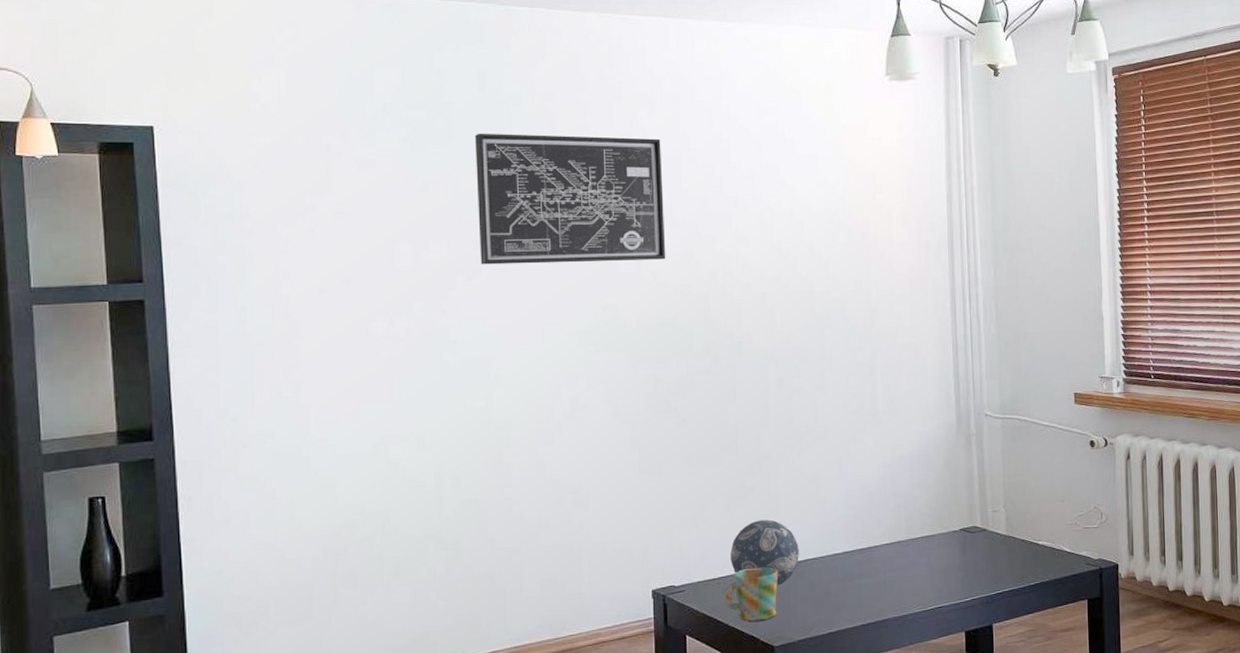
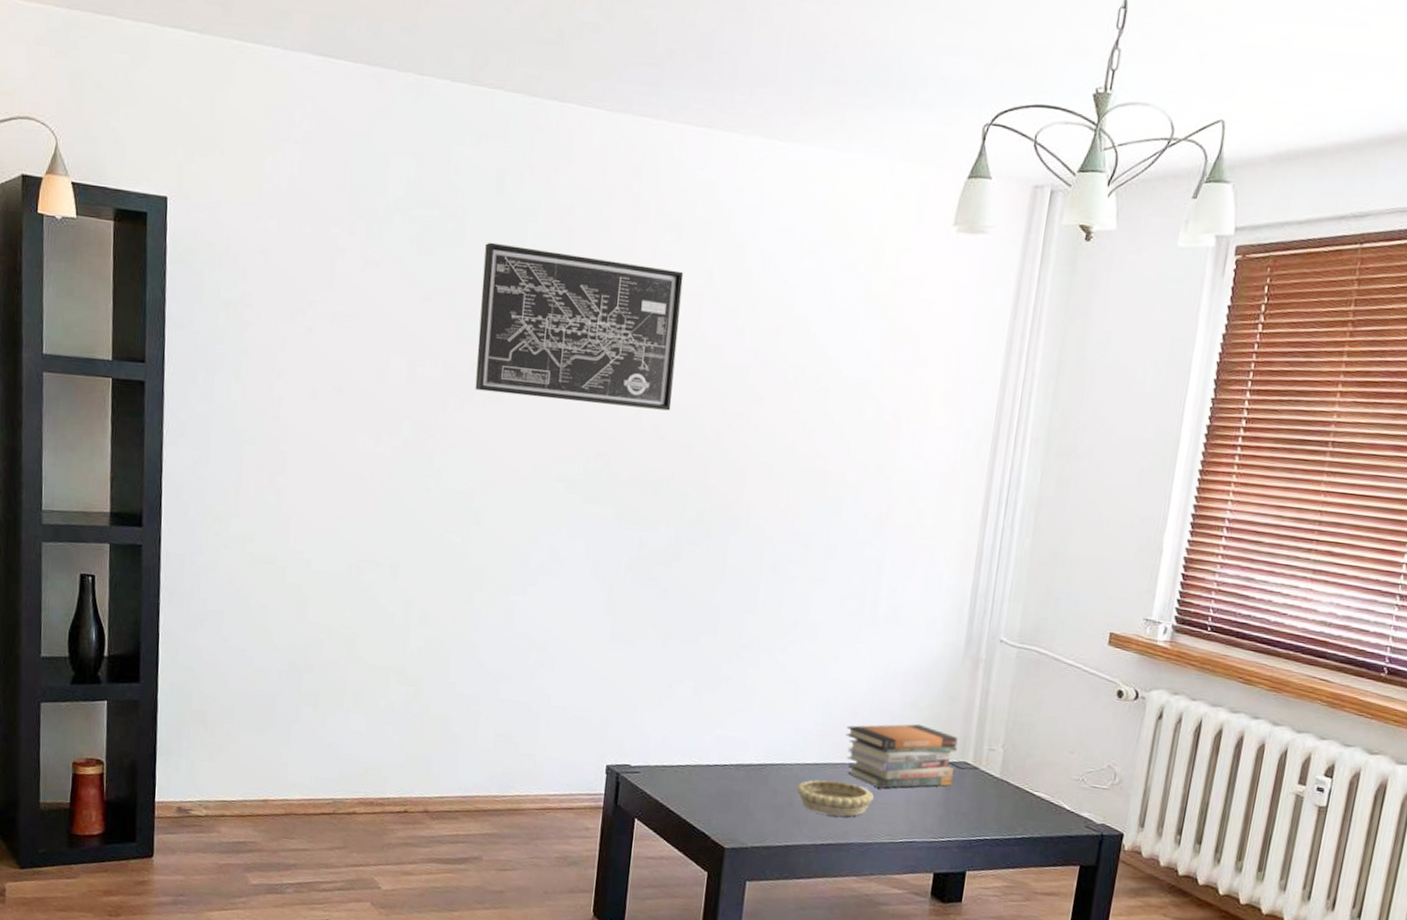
mug: present [724,567,778,622] -> none [679,761,740,819]
decorative ball: present [730,519,799,587] -> none [692,712,767,787]
decorative bowl: none [831,564,901,597] -> present [796,779,874,817]
book stack: none [867,499,967,564] -> present [845,723,958,789]

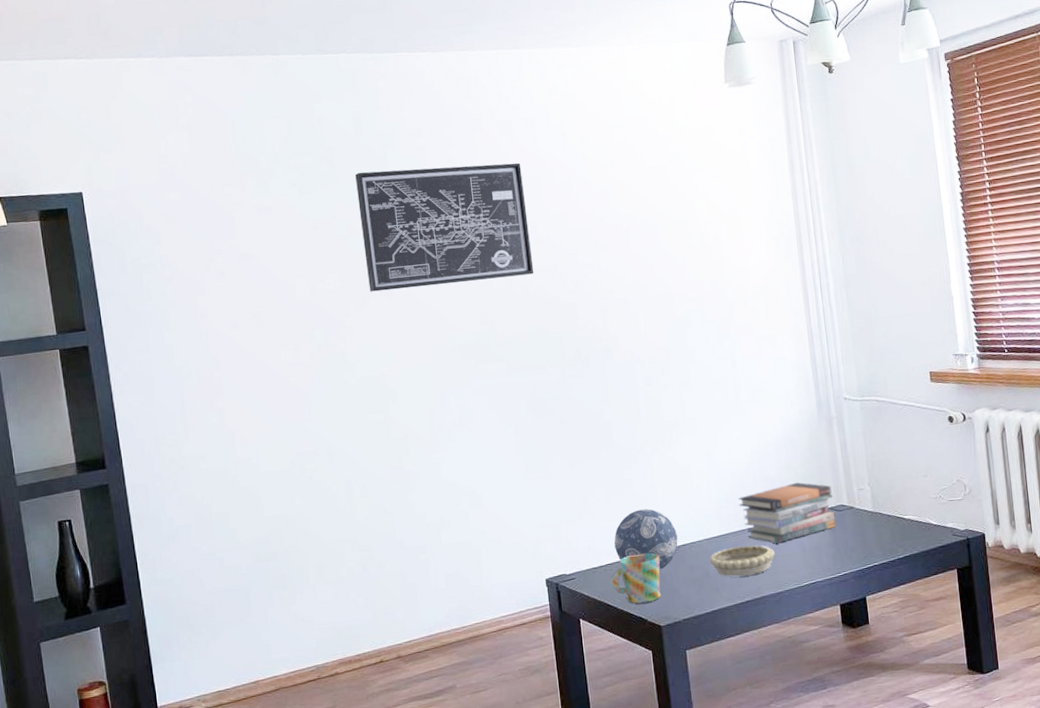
mug: none [679,761,740,819] -> present [611,553,661,604]
decorative ball: none [692,712,767,787] -> present [614,508,678,571]

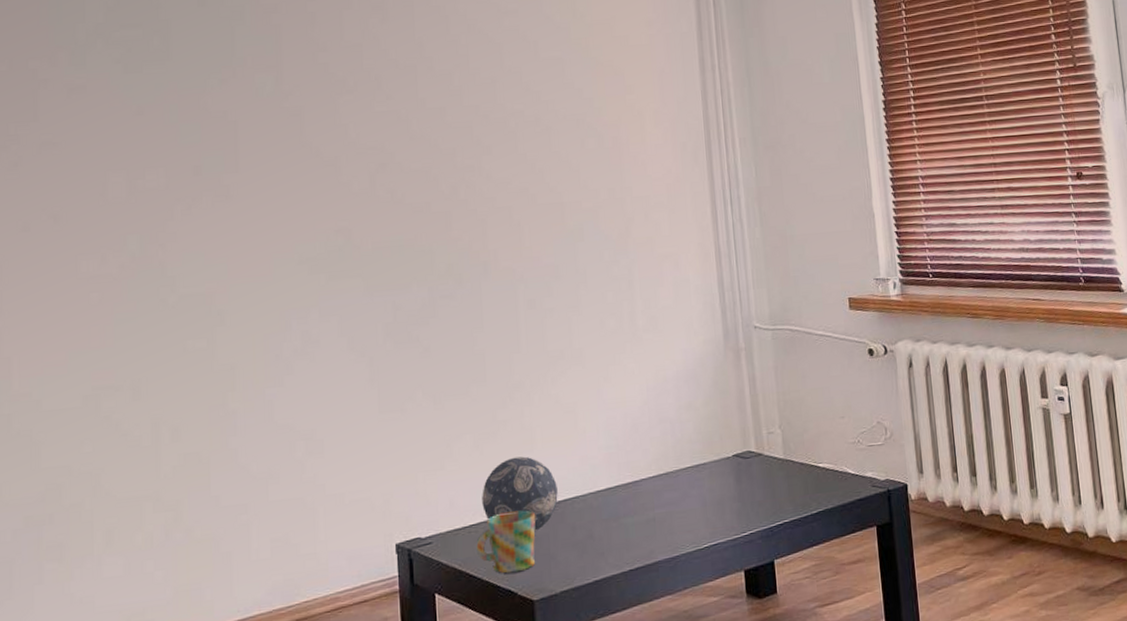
wall art: present [355,162,534,292] -> none [195,47,403,192]
decorative bowl: present [709,545,775,577] -> none [594,500,671,539]
book stack: present [738,482,836,544] -> none [630,424,742,498]

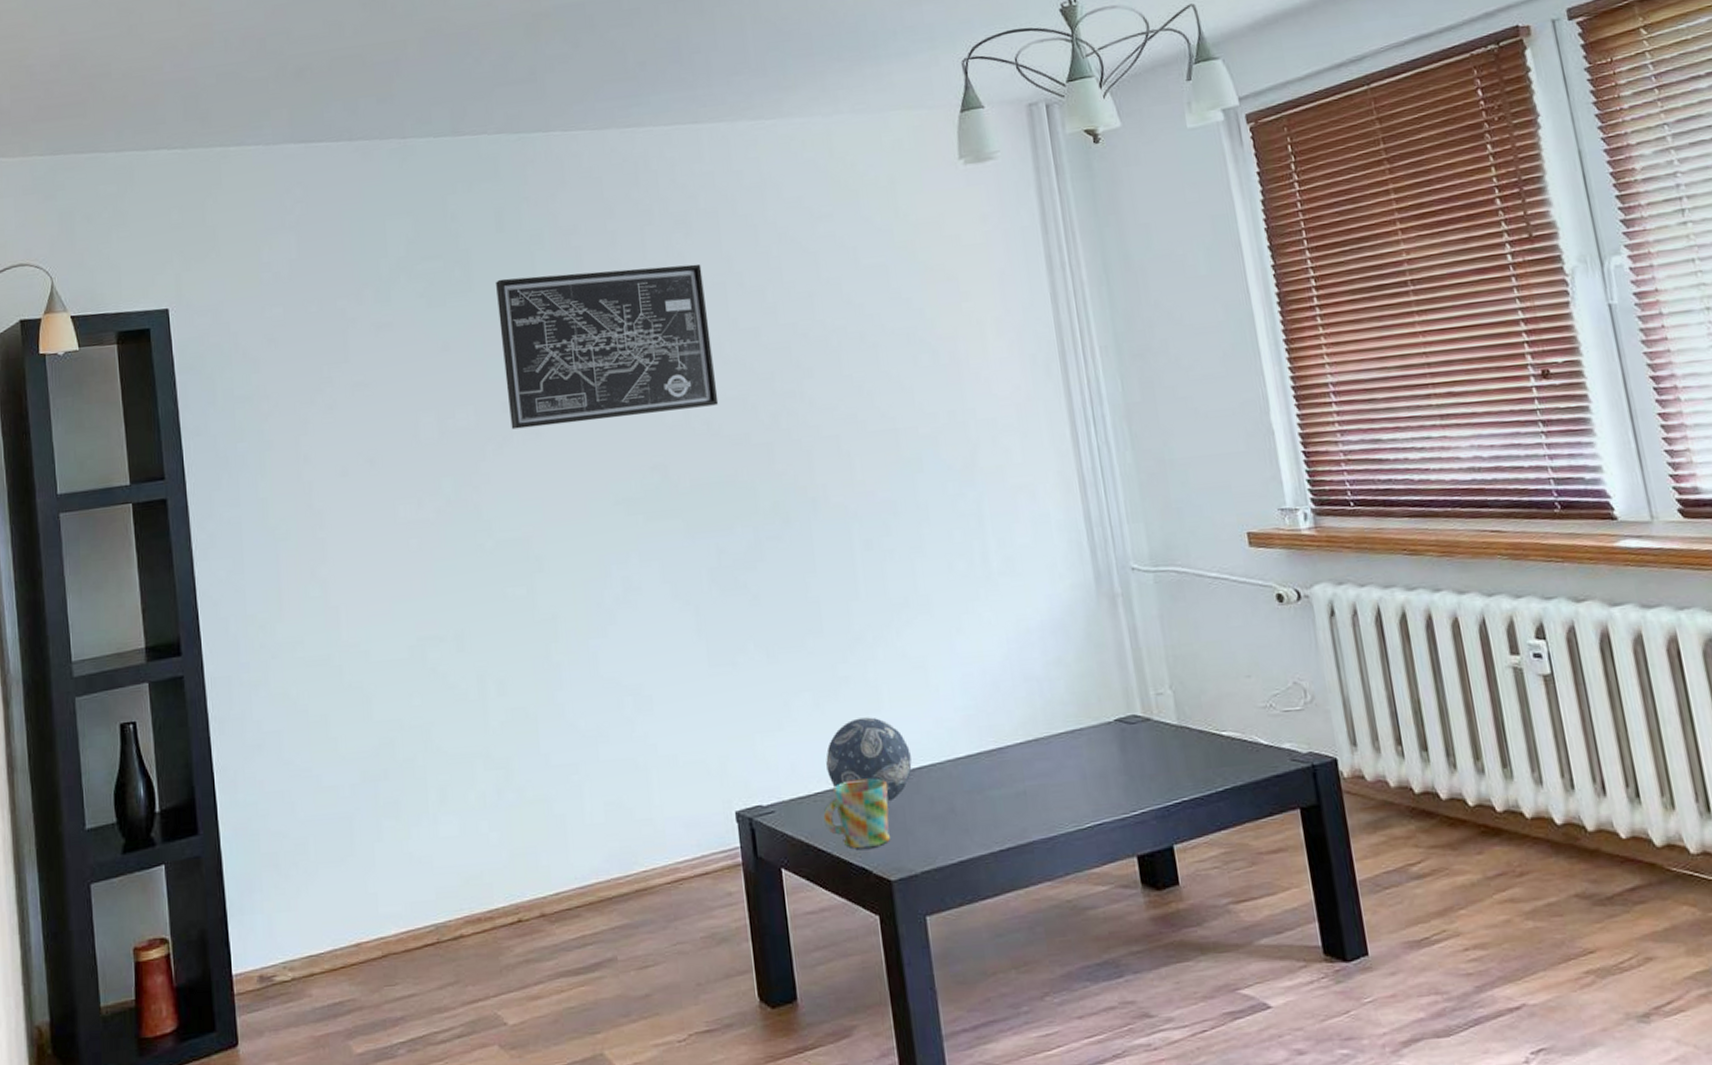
wall art: none [195,47,403,192] -> present [496,264,719,430]

